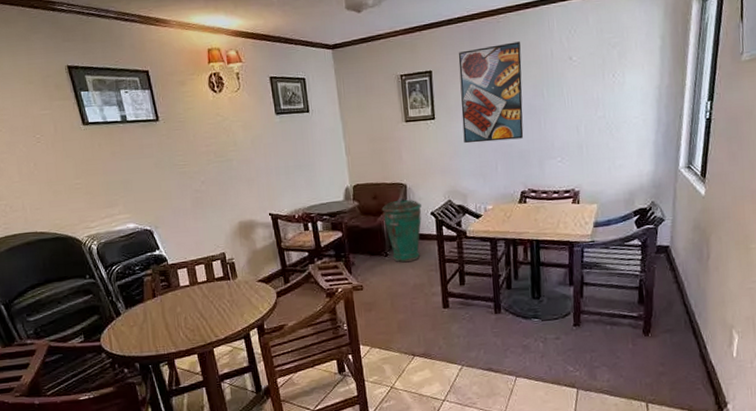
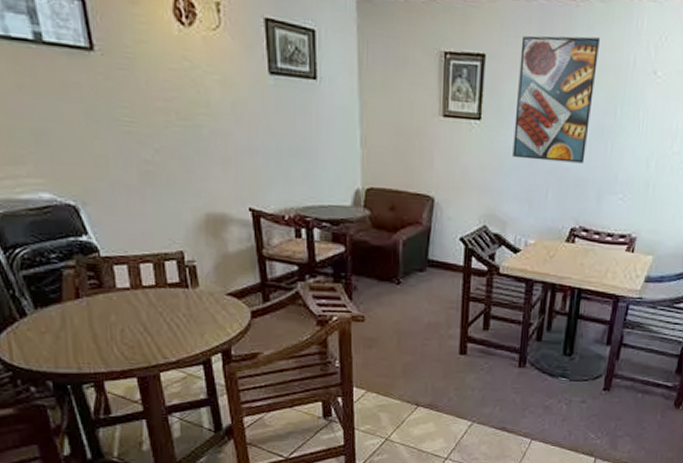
trash can: present [381,198,422,263] -> none [399,214,450,295]

